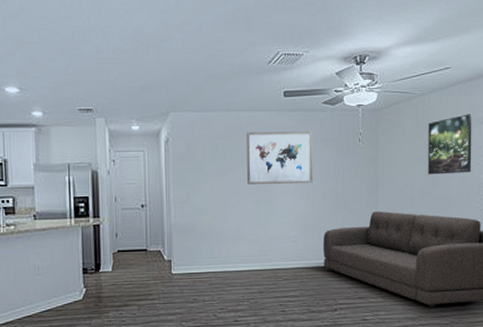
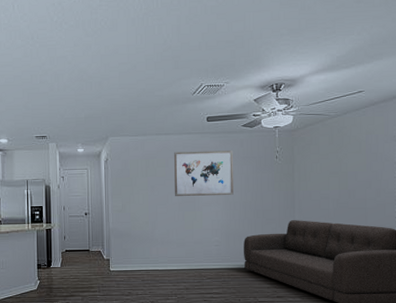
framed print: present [428,113,472,175] -> none [342,131,387,187]

